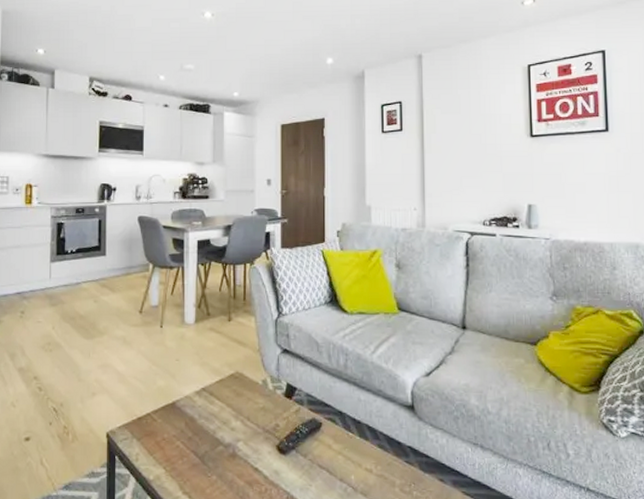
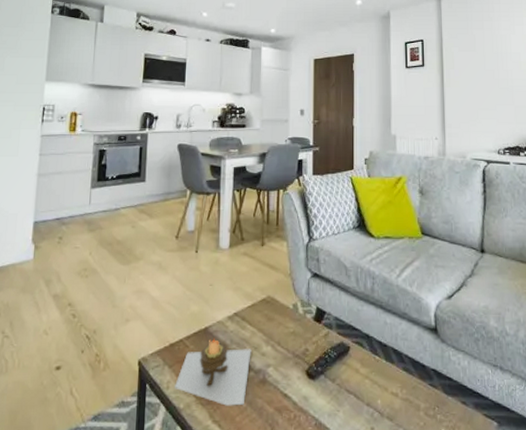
candle: none [143,412,220,479] -> present [174,338,251,406]

